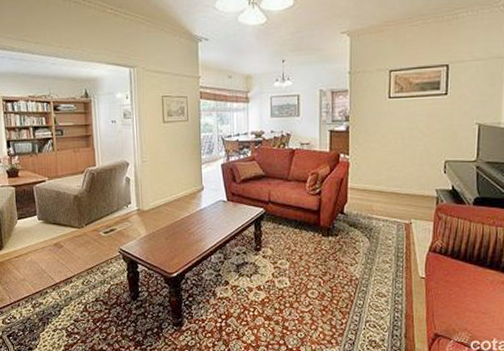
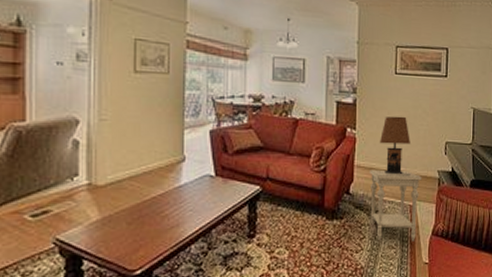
side table: none [363,190,418,257] -> present [369,169,422,242]
table lamp: none [373,138,406,197] -> present [380,116,411,177]

